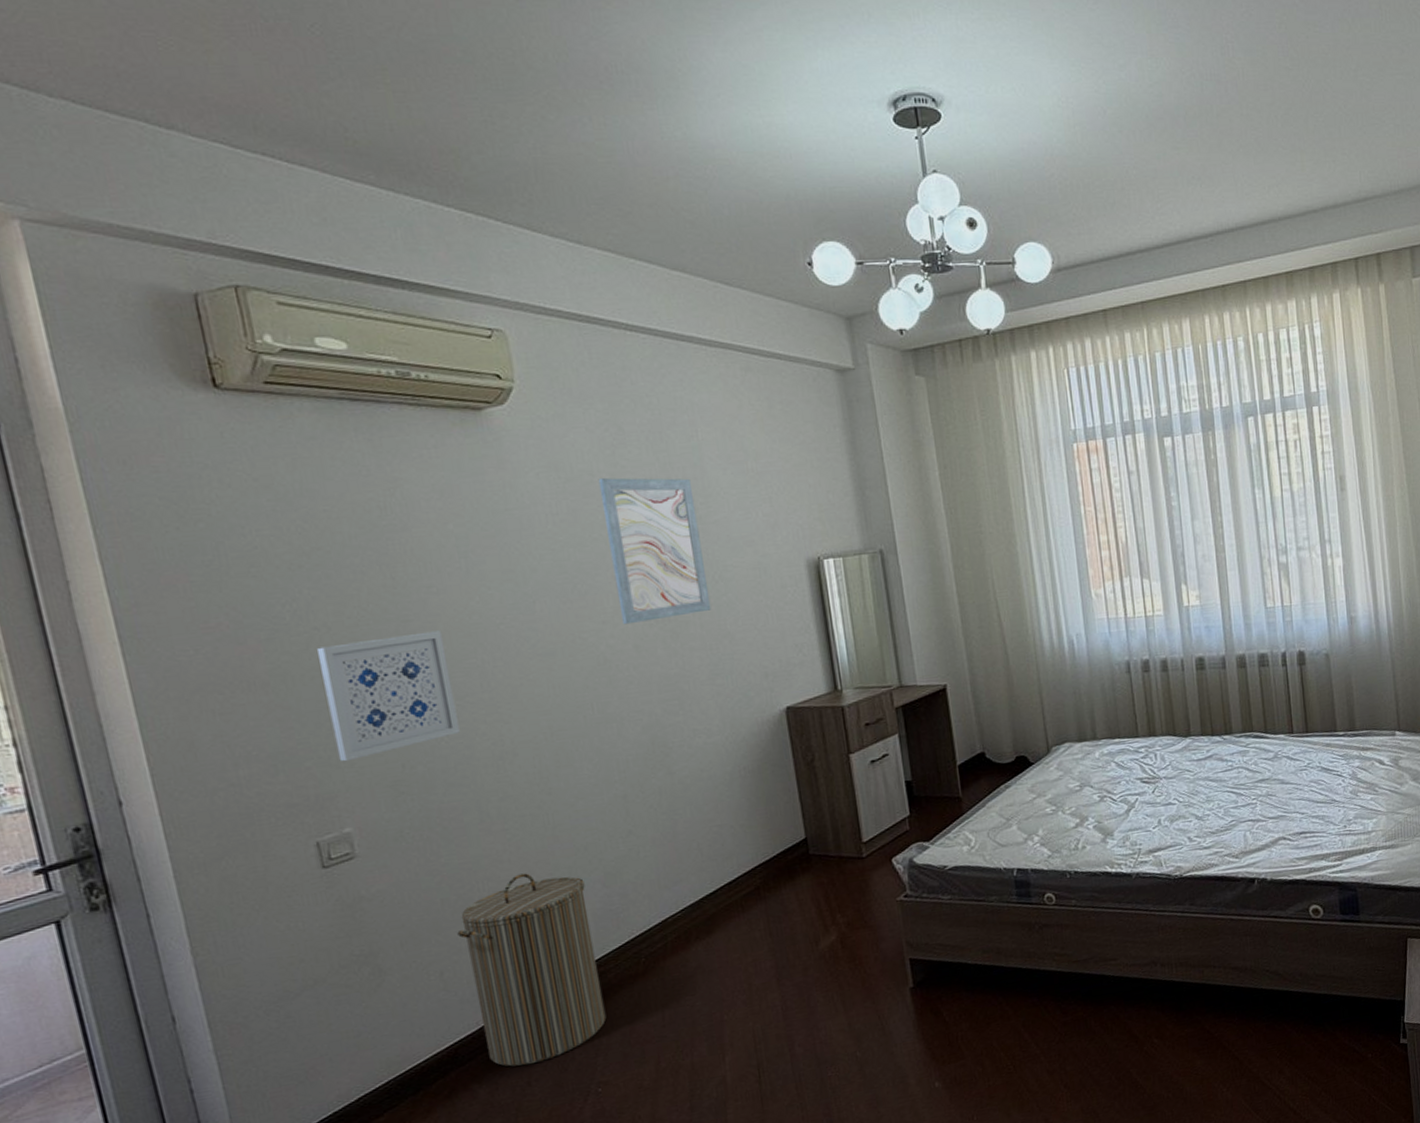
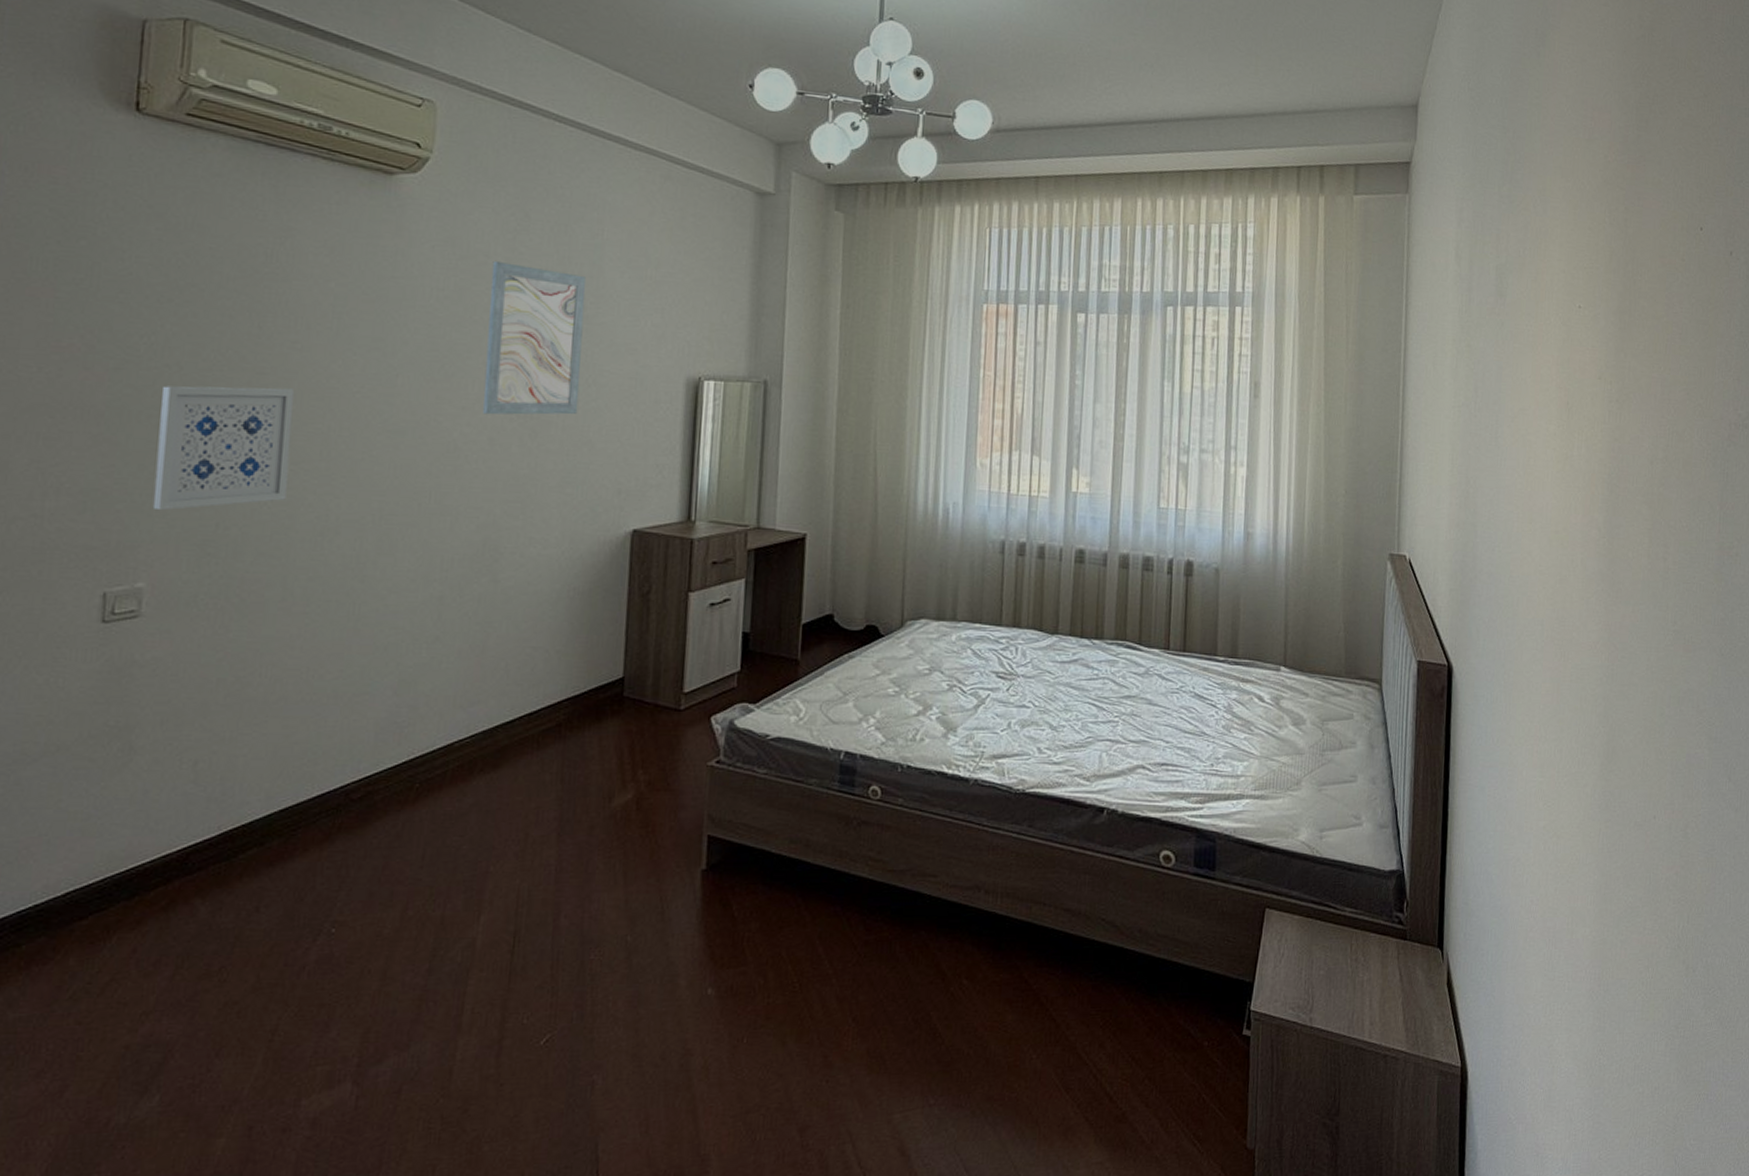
laundry hamper: present [457,873,607,1067] -> none [222,665,375,887]

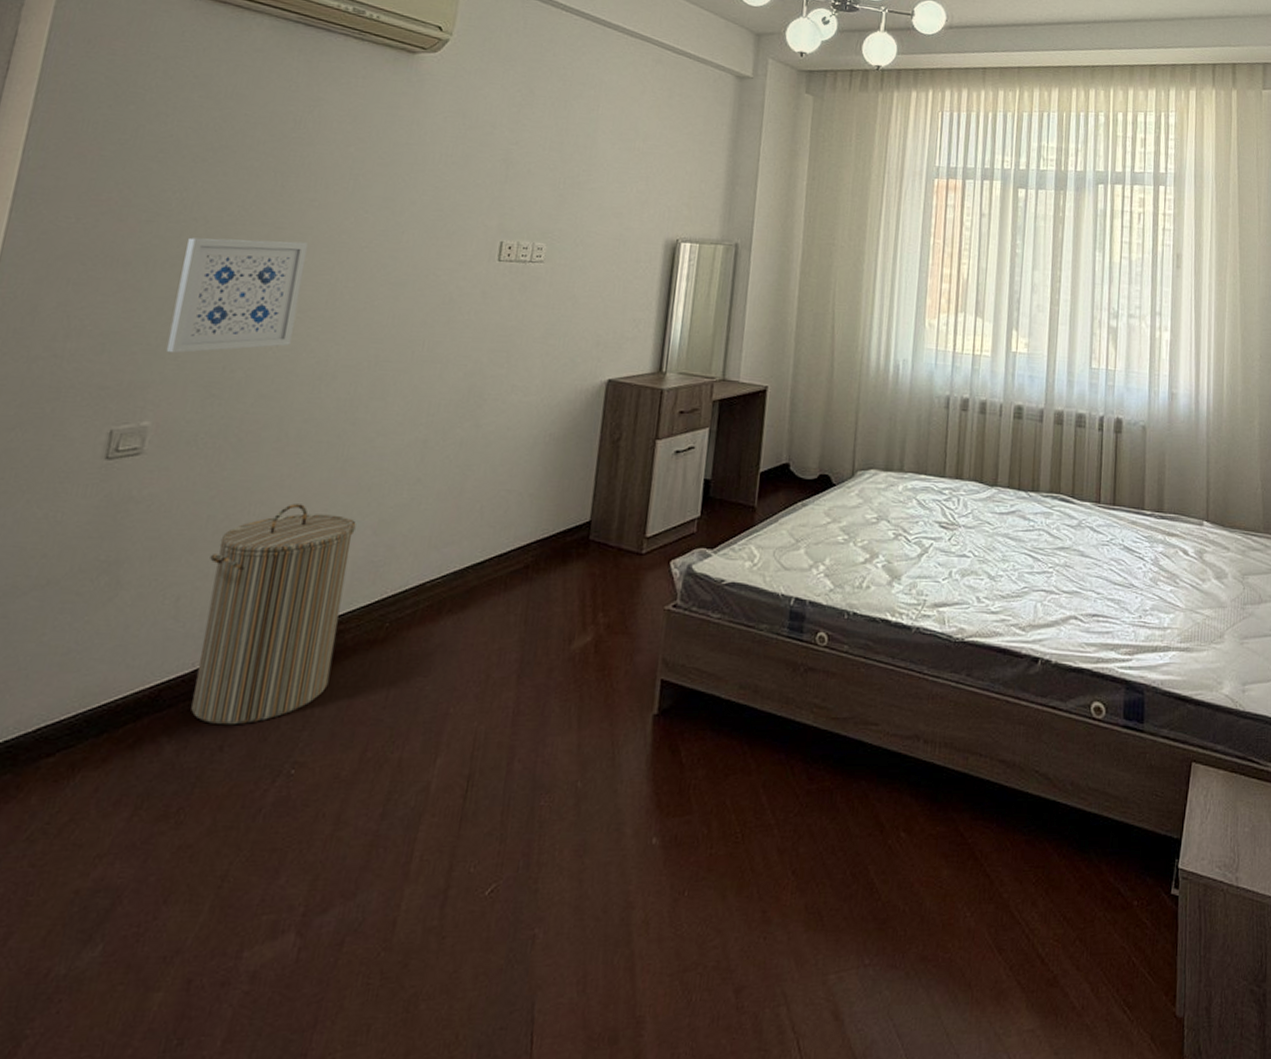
laundry hamper: none [222,665,375,887] -> present [191,503,356,725]
wall art: present [483,261,587,415] -> none [478,132,581,272]

